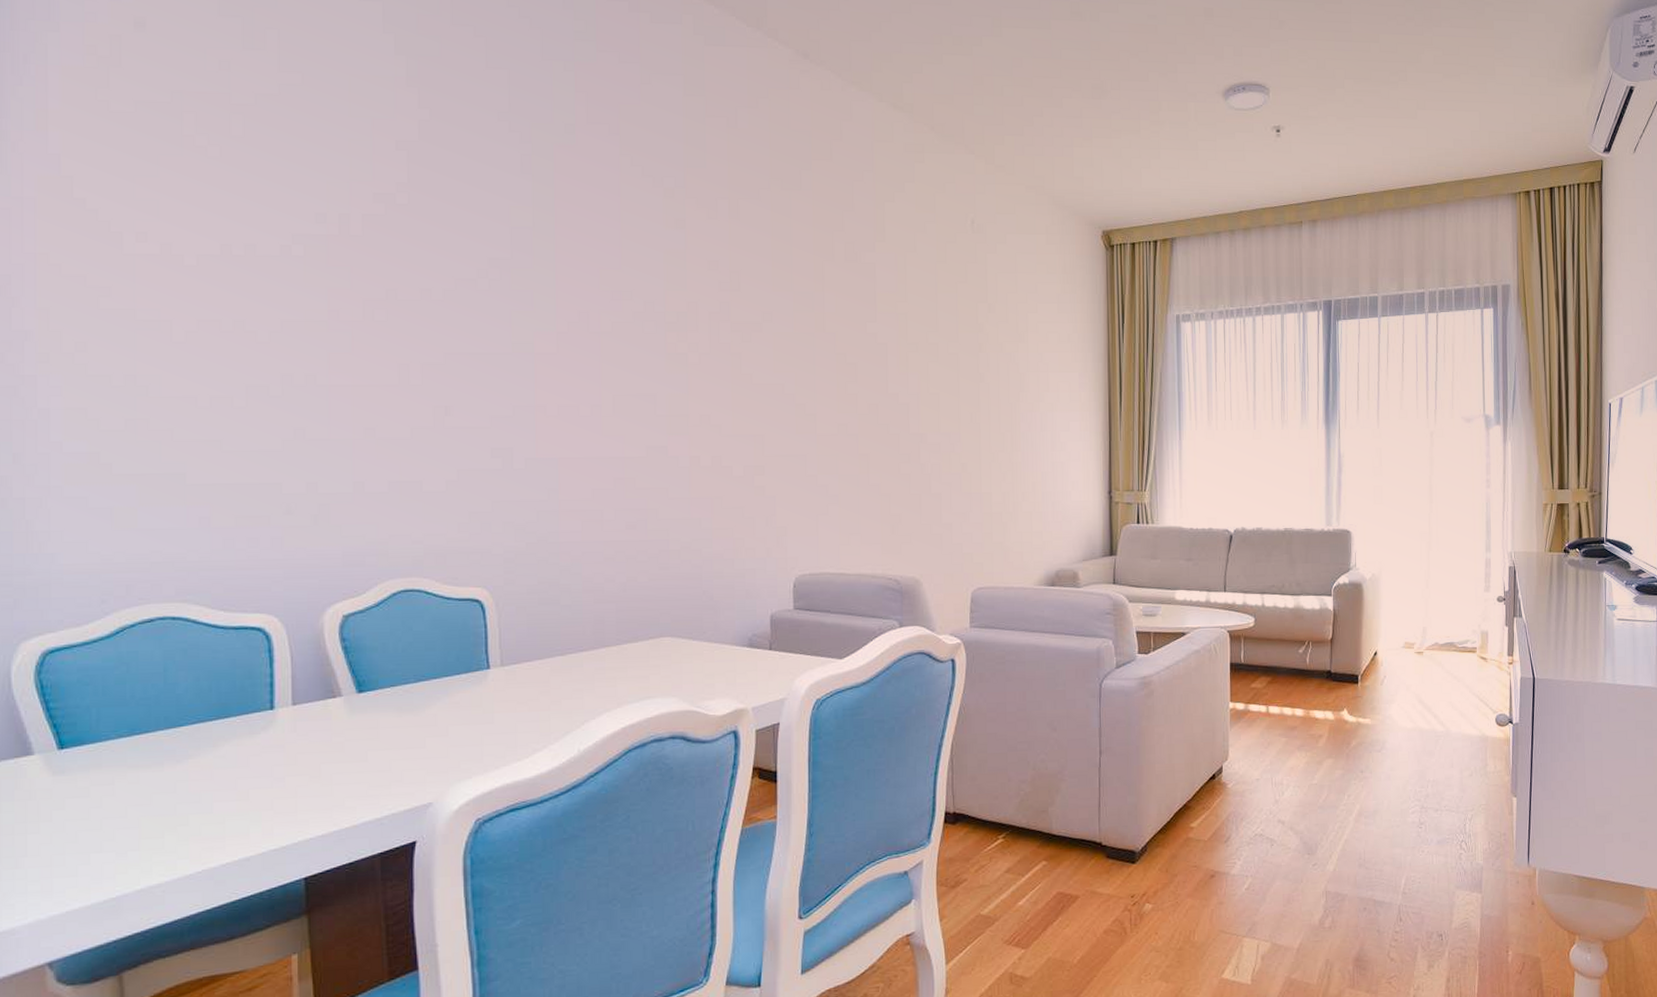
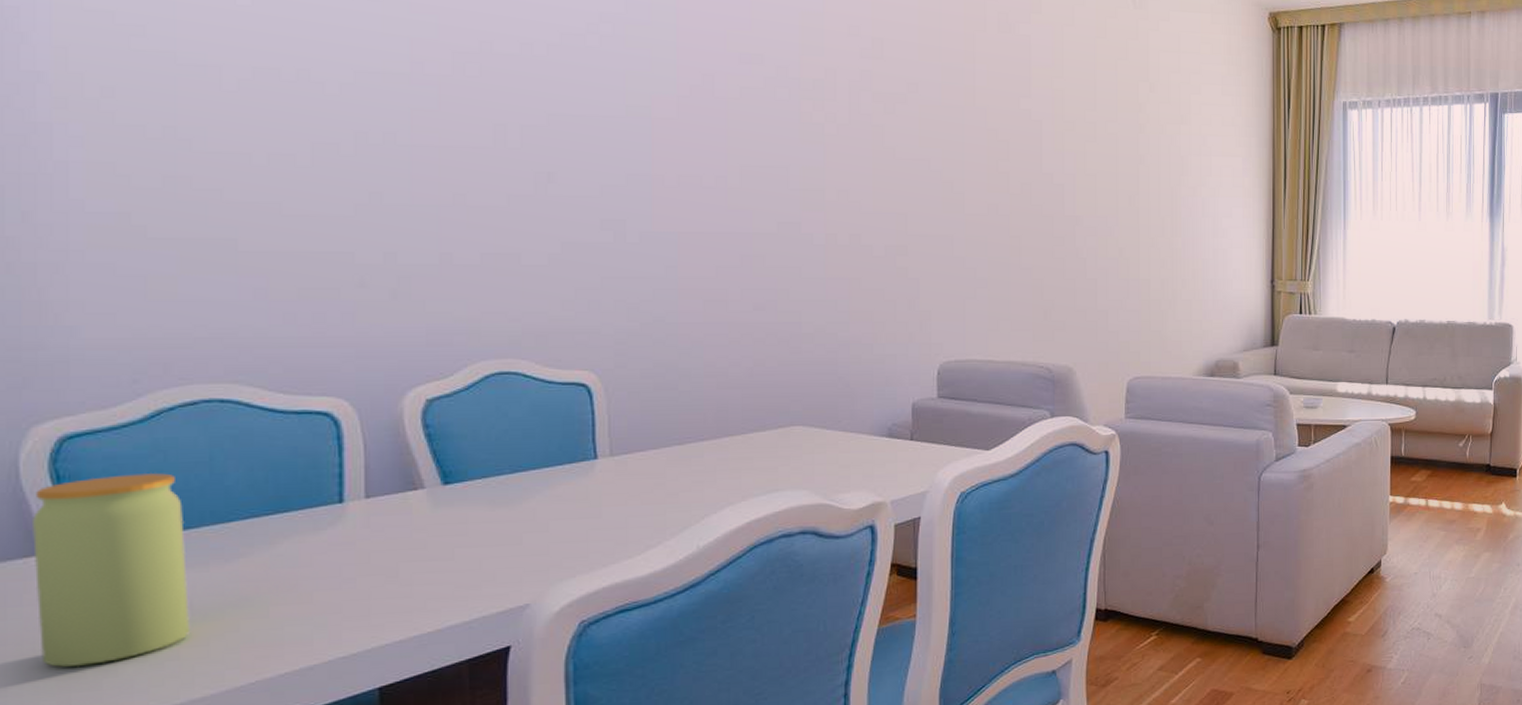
jar: none [22,683,148,856] -> present [33,473,189,667]

